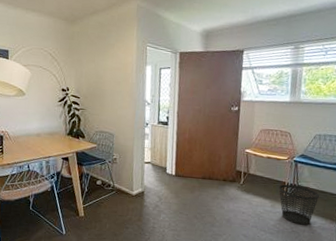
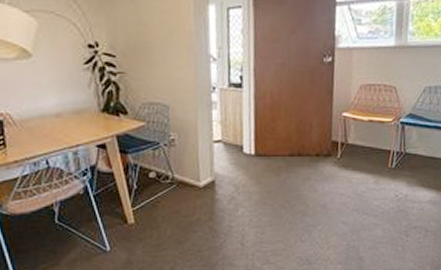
wastebasket: present [279,184,319,225] -> none [383,152,429,201]

